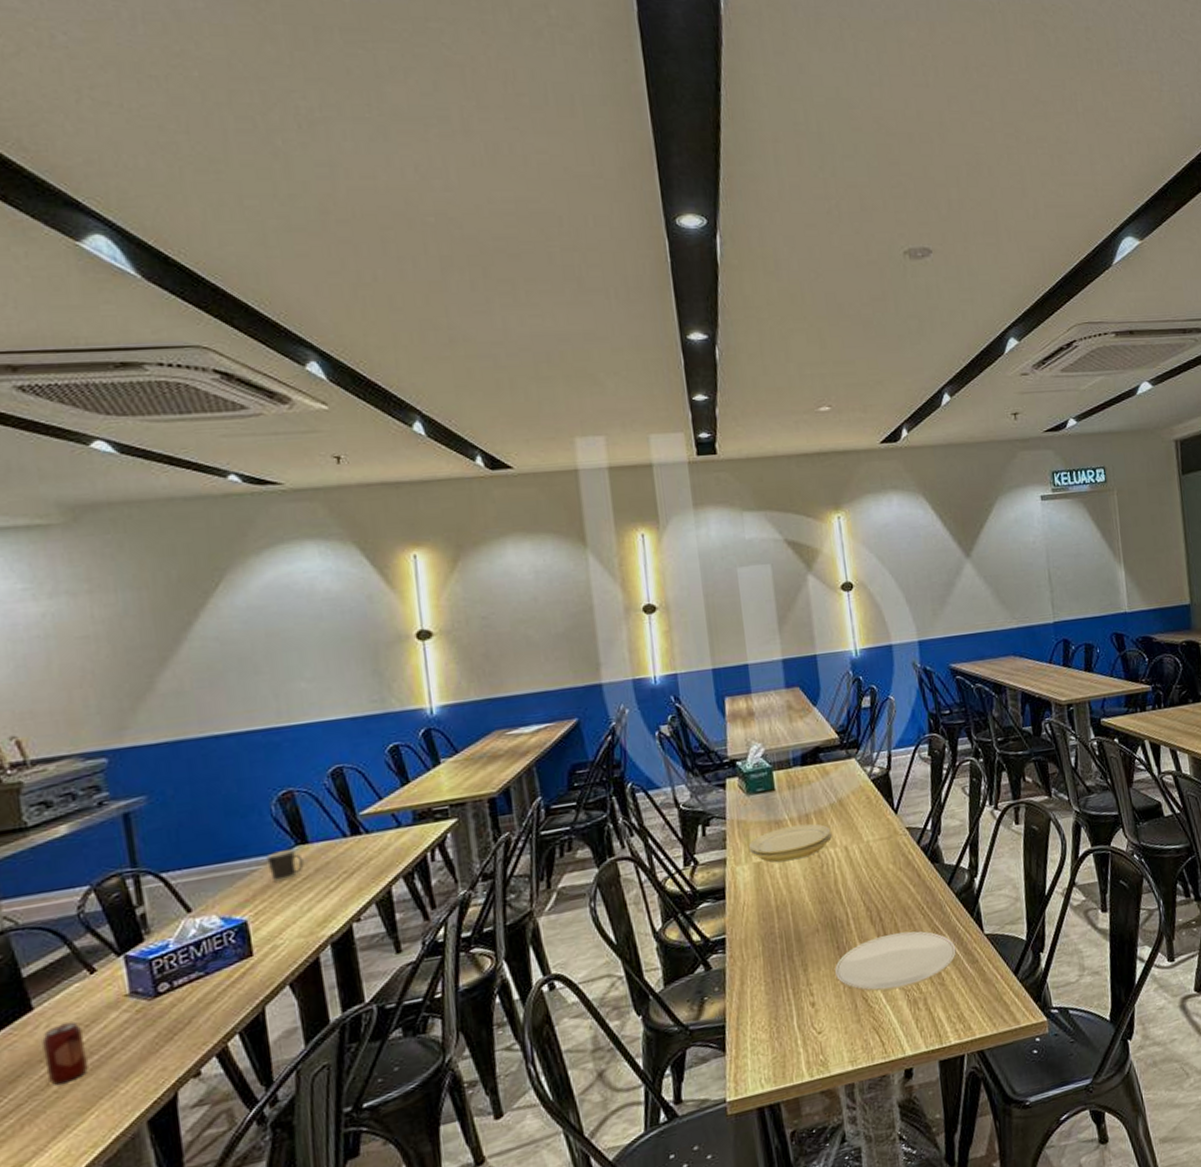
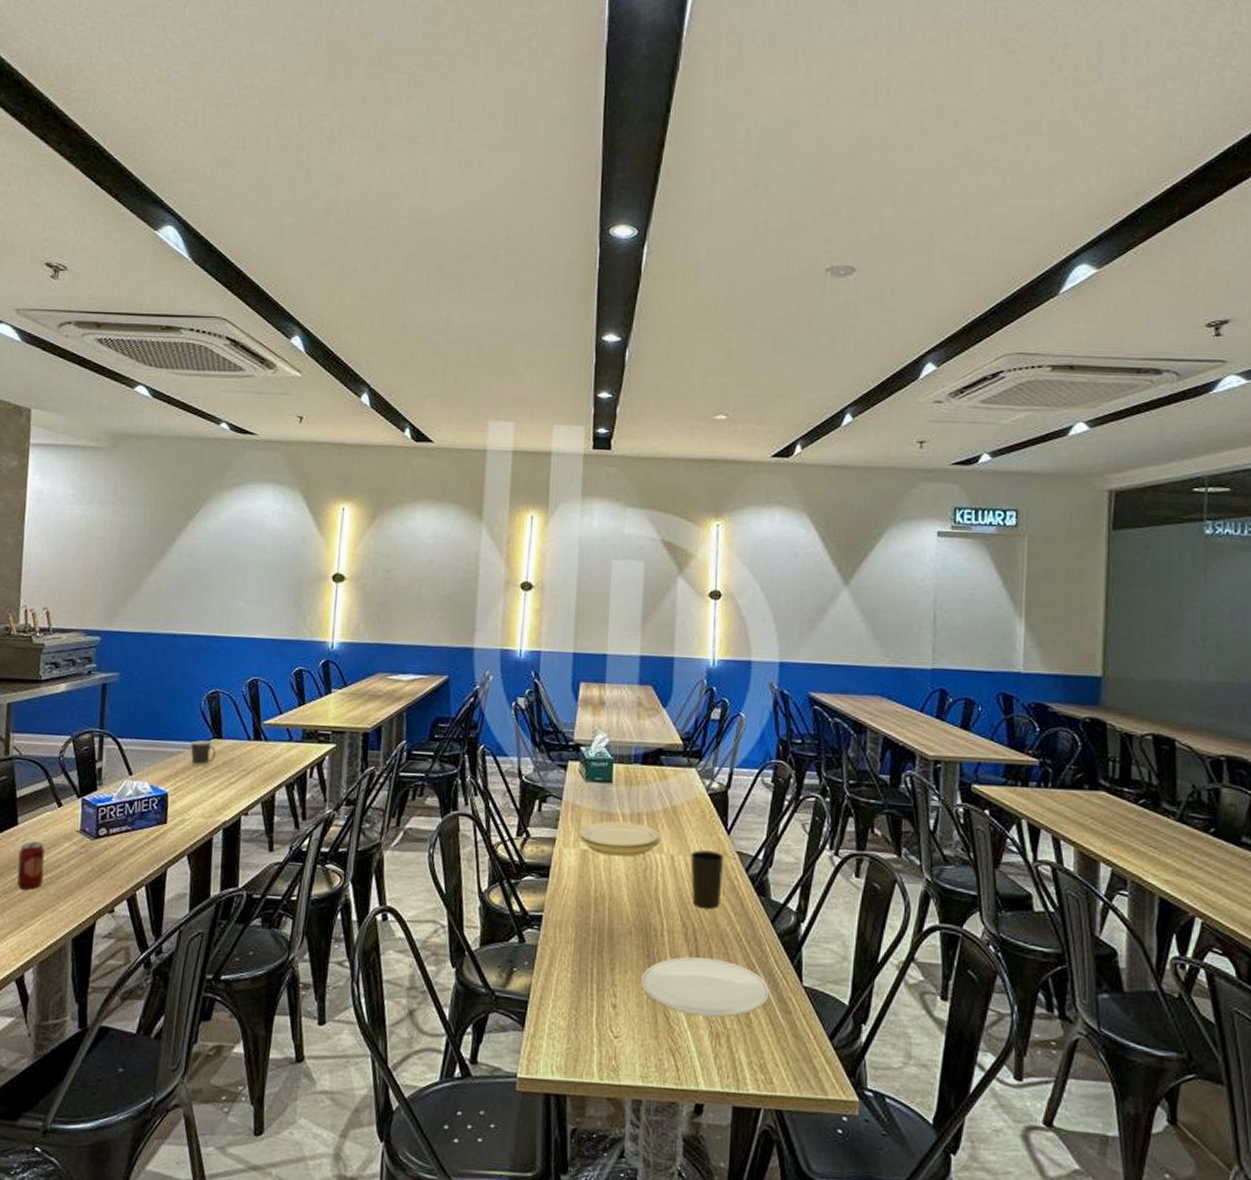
cup: none [863,832,899,889] -> present [690,850,723,909]

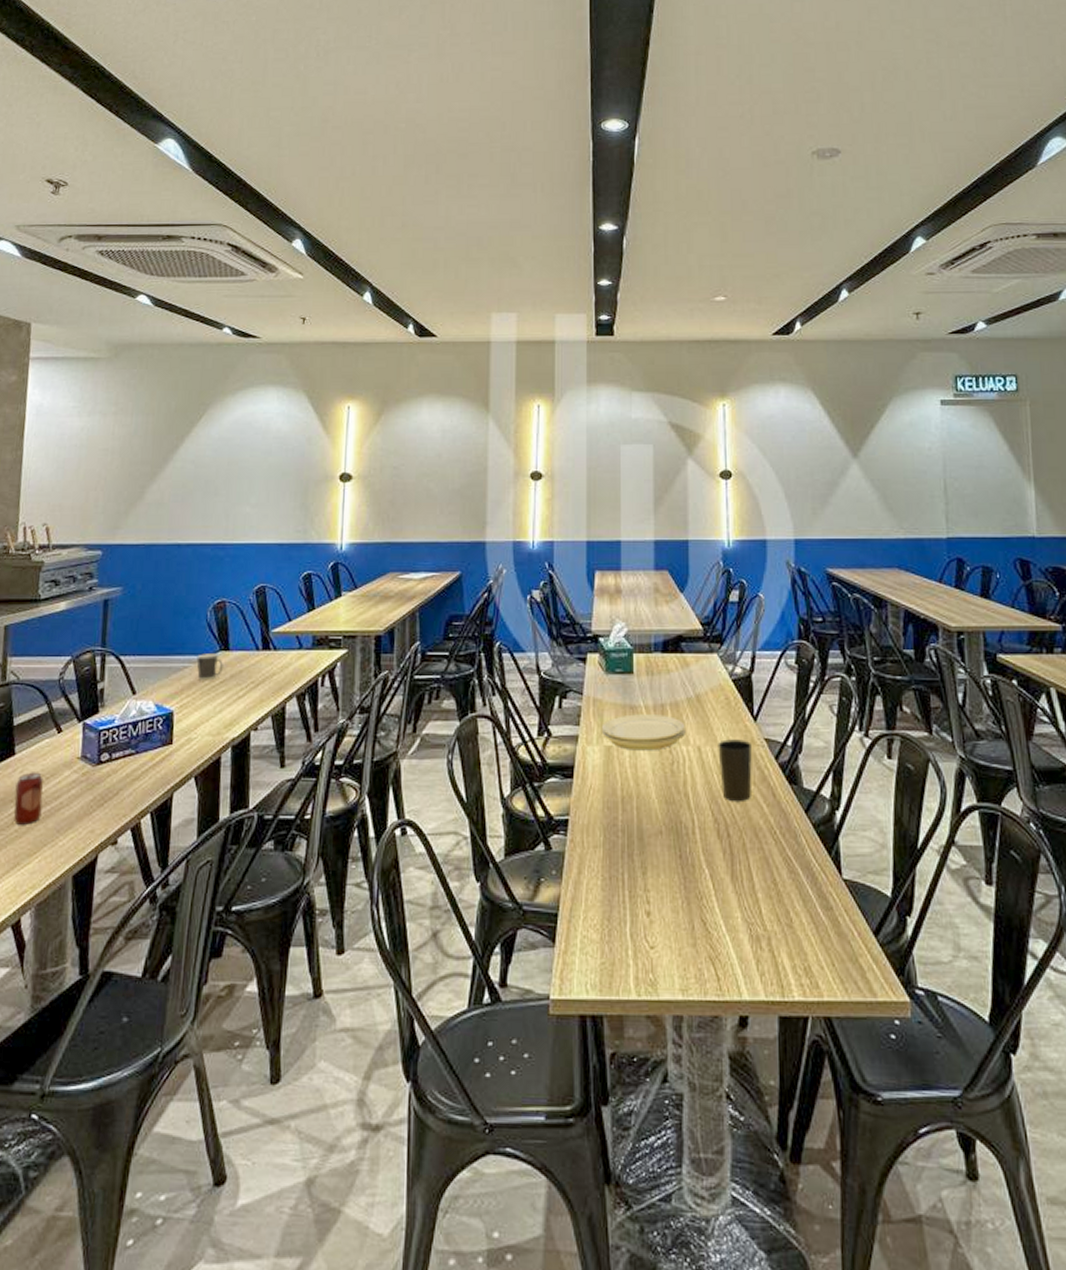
plate: present [641,957,770,1018] -> none [675,855,809,919]

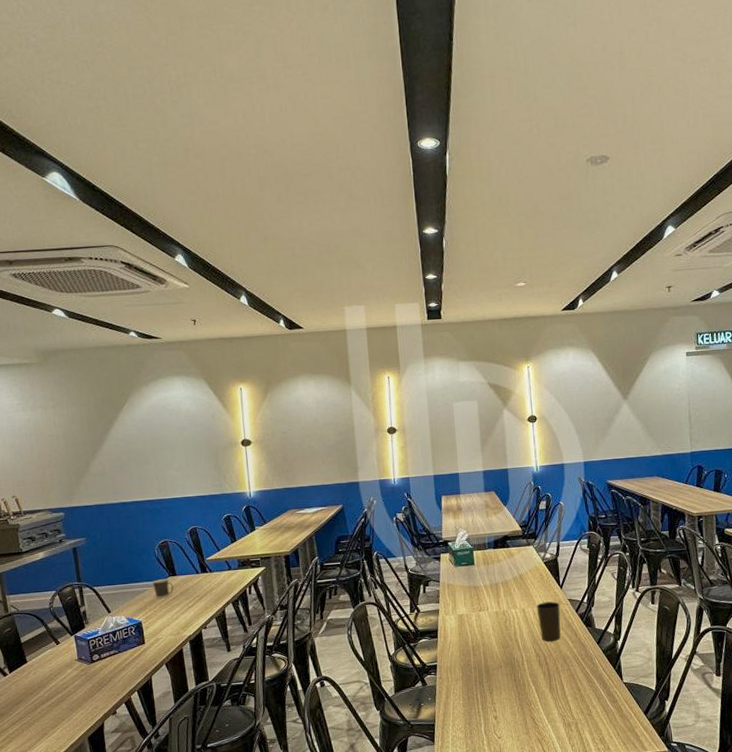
beverage can: present [13,772,44,825] -> none [32,672,56,709]
plate: present [602,714,685,751] -> none [455,590,514,616]

